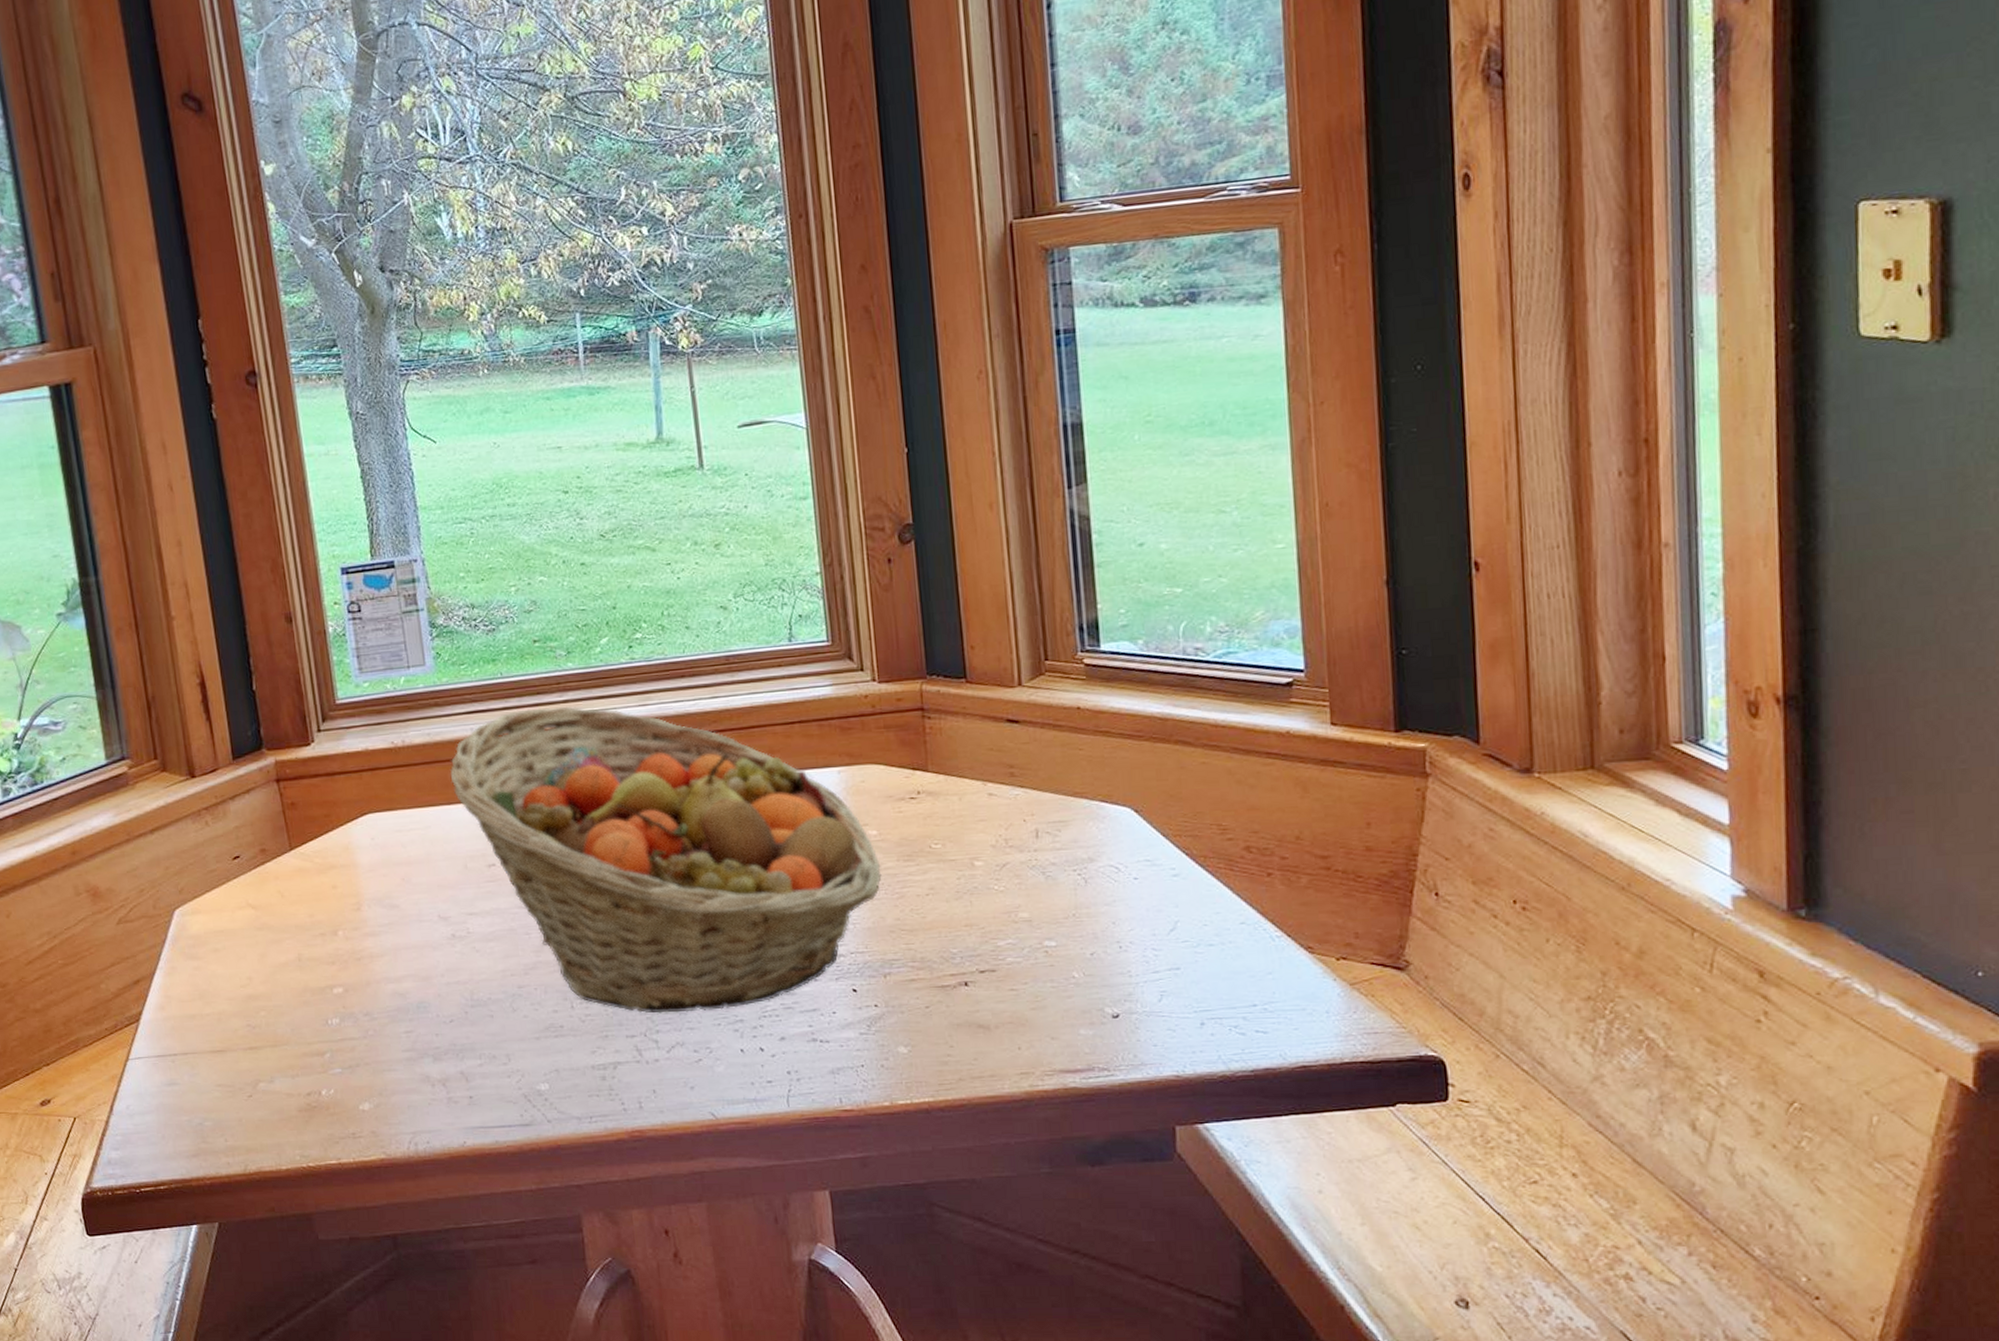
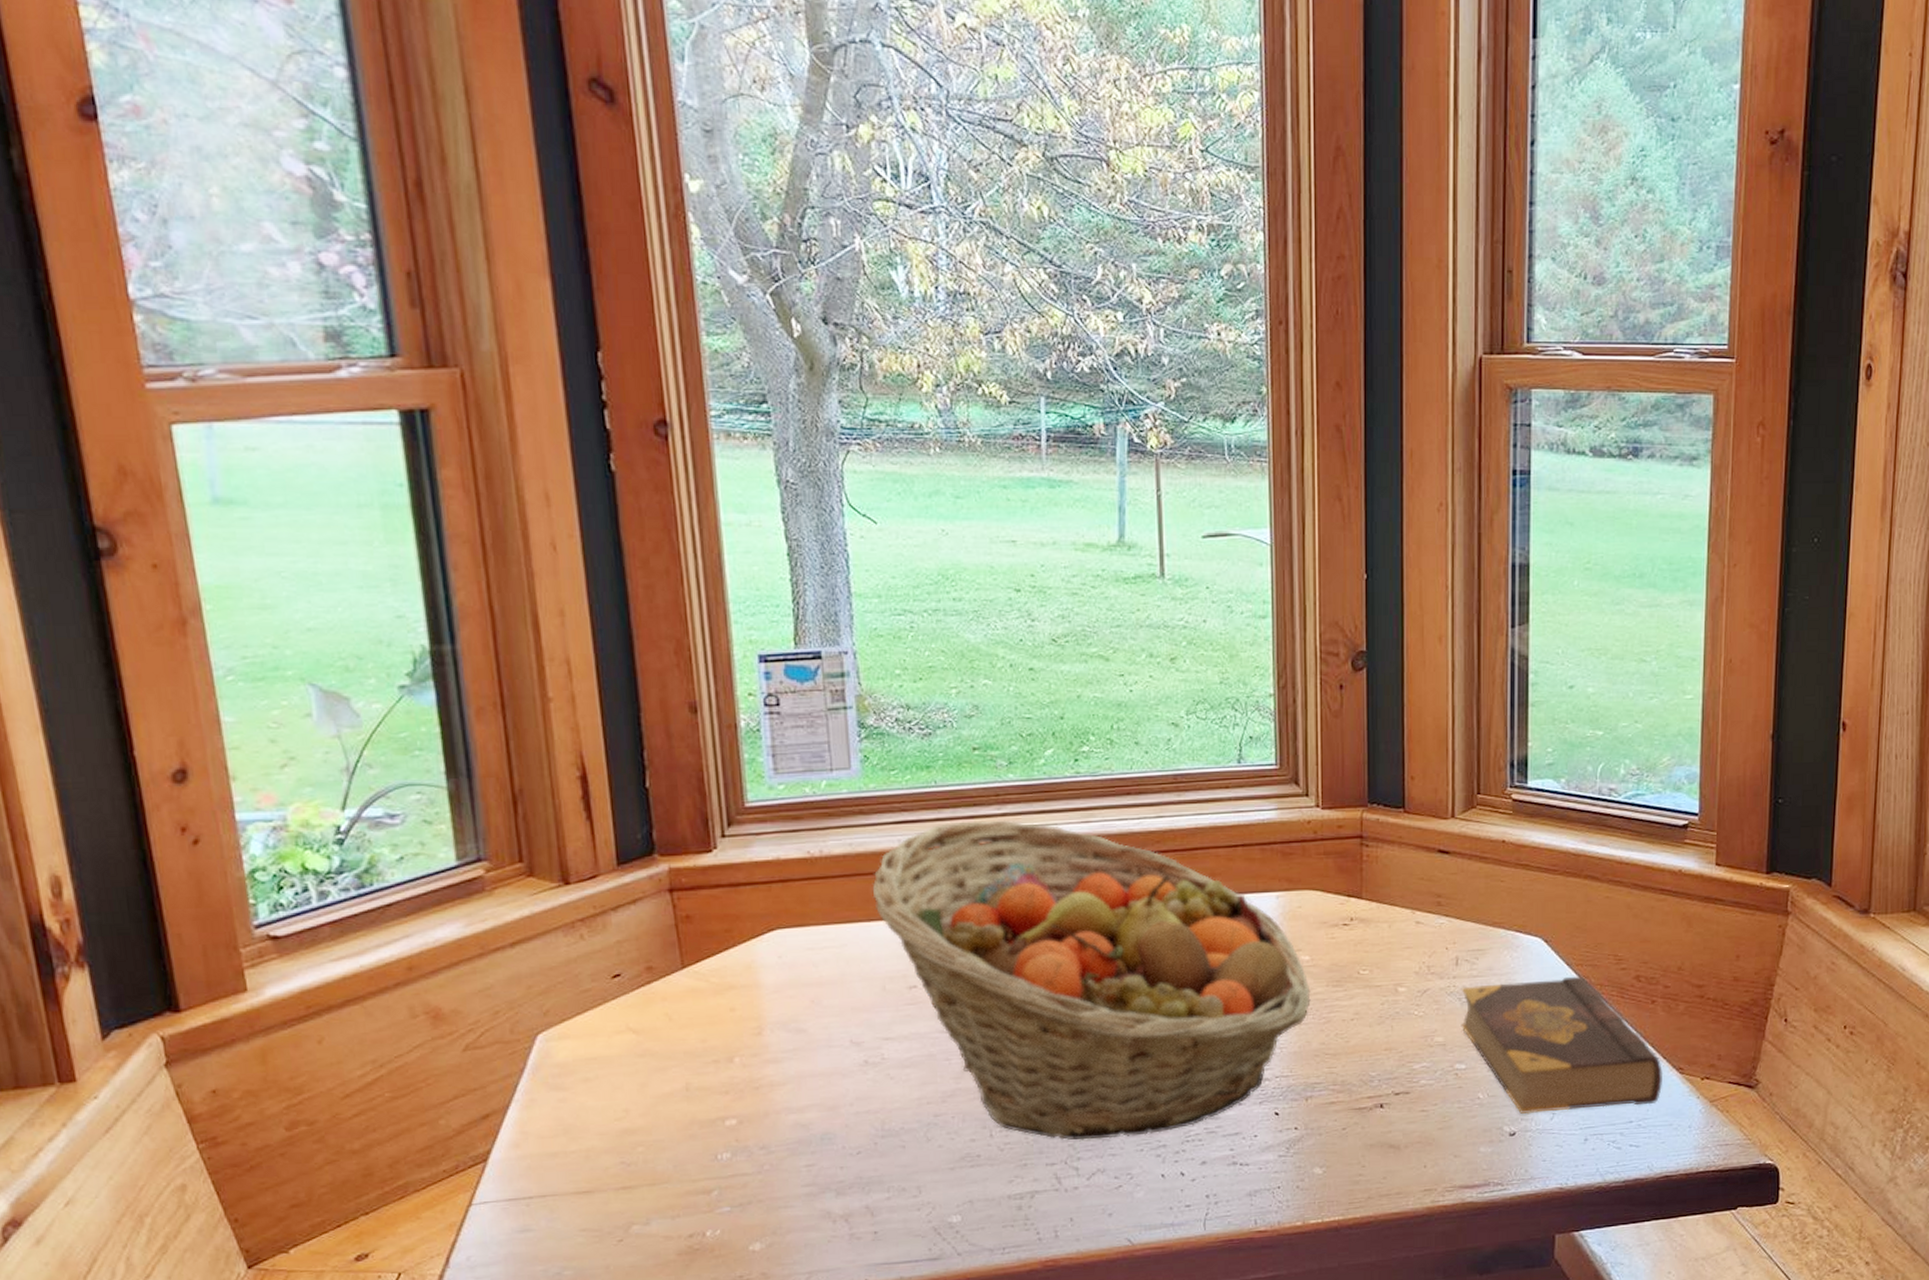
book: none [1044,847,1289,995] -> present [1461,976,1662,1115]

